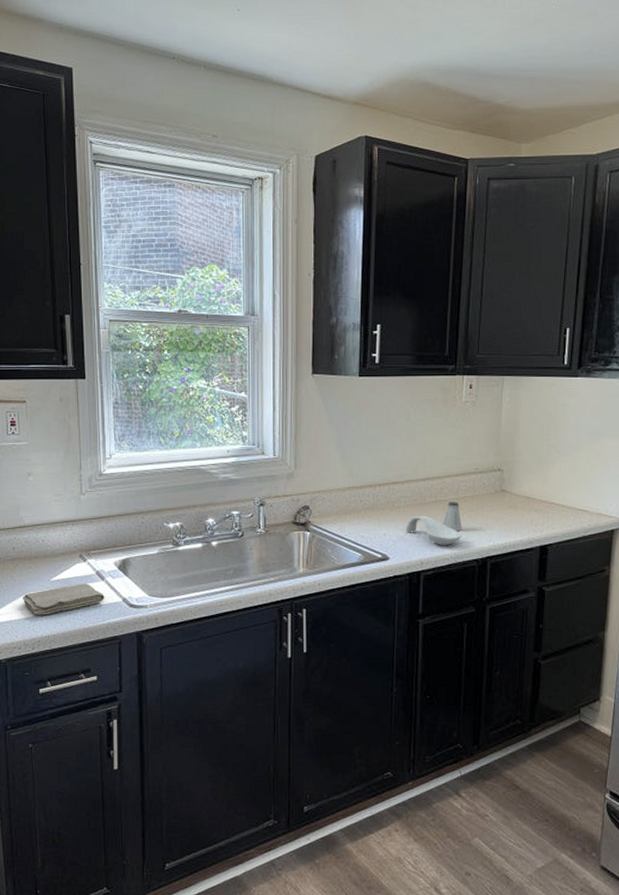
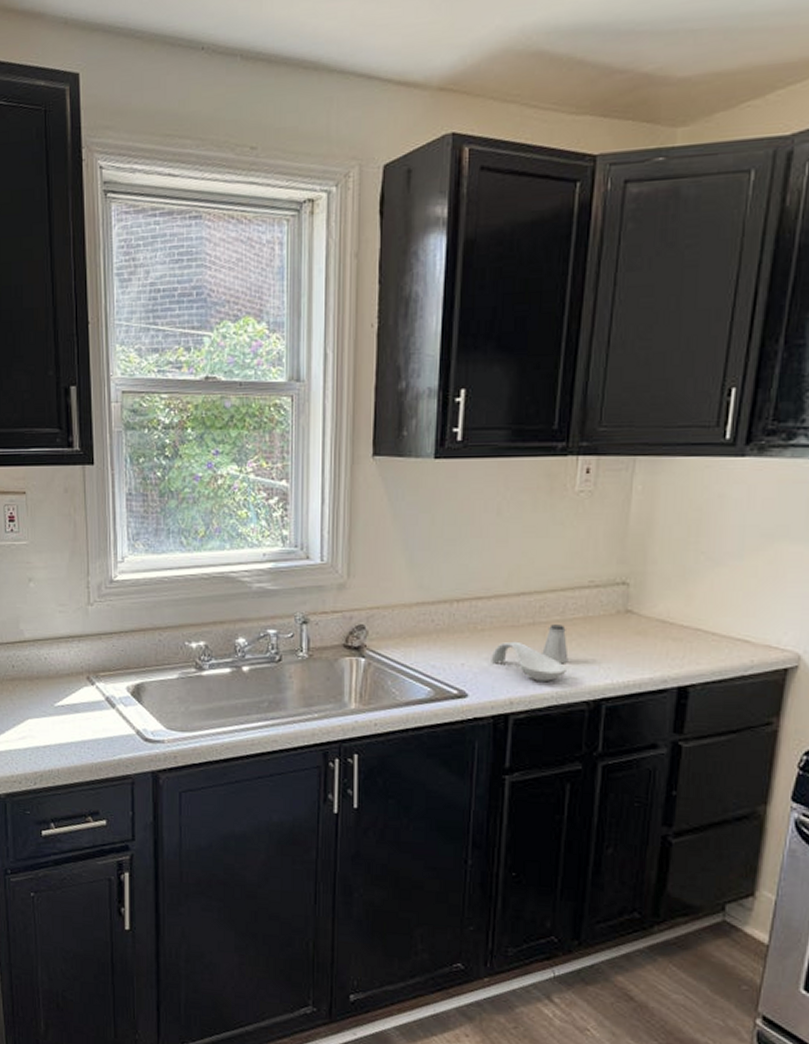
washcloth: present [22,583,105,616] -> none [22,711,116,746]

